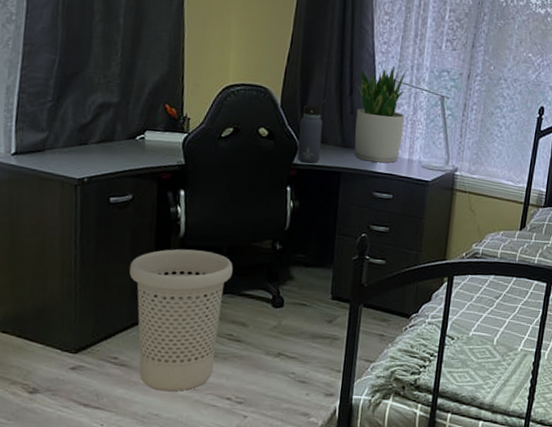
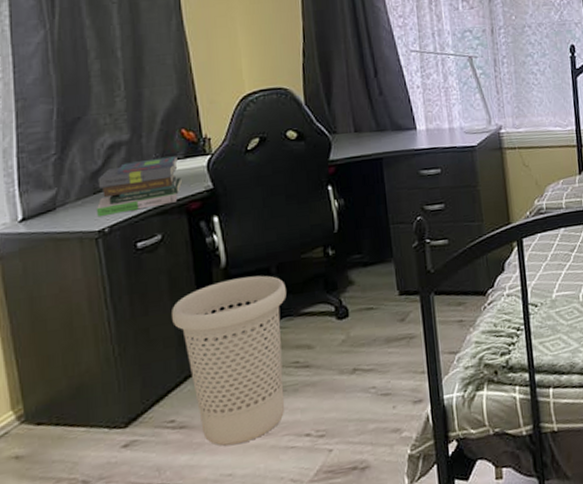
books: none [79,123,158,170] -> present [97,156,182,217]
water bottle: present [297,99,326,164] -> none [328,87,356,157]
planter: present [354,66,407,164] -> none [381,37,439,141]

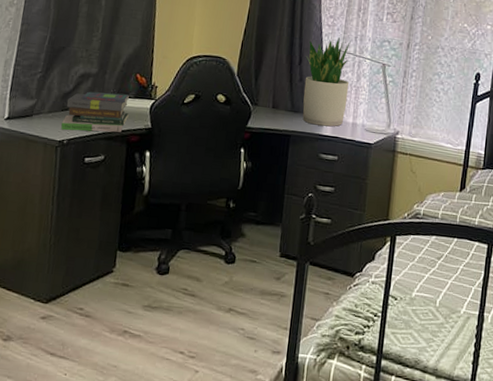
trash bin: present [172,275,287,446] -> none [98,205,190,344]
planter: none [381,37,439,141] -> present [302,37,351,127]

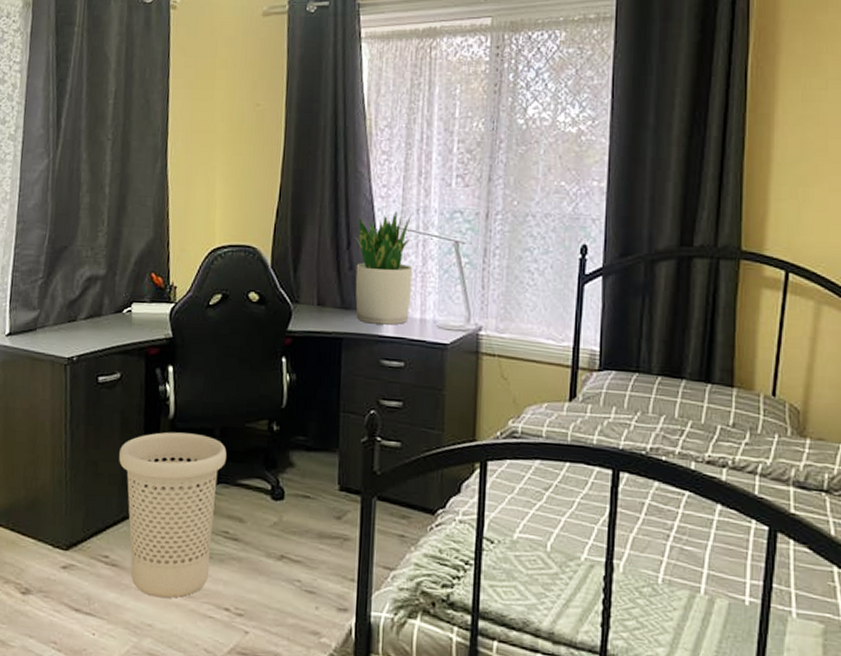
books: present [61,91,129,133] -> none [69,297,145,346]
trash bin: none [98,205,190,344] -> present [119,432,227,598]

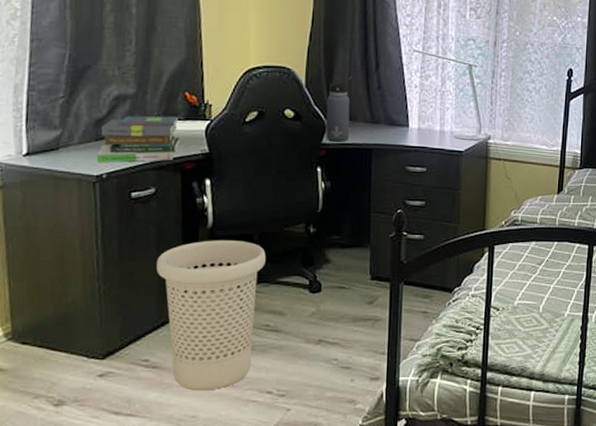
books: none [69,297,145,346] -> present [97,115,180,163]
water bottle: none [292,255,321,330] -> present [326,76,352,142]
planter: present [355,211,413,325] -> none [383,37,434,137]

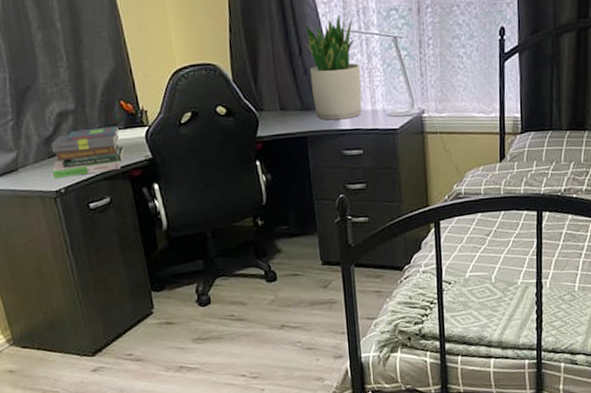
trash bin: present [156,240,266,391] -> none [123,239,223,378]
water bottle: present [326,76,352,142] -> none [255,65,282,134]
planter: none [383,37,434,137] -> present [306,14,362,121]

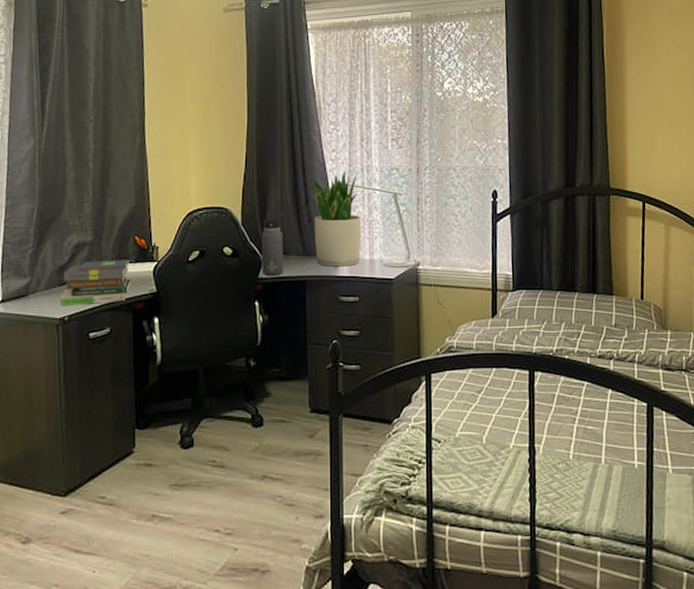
water bottle: none [255,65,282,134] -> present [261,212,284,276]

